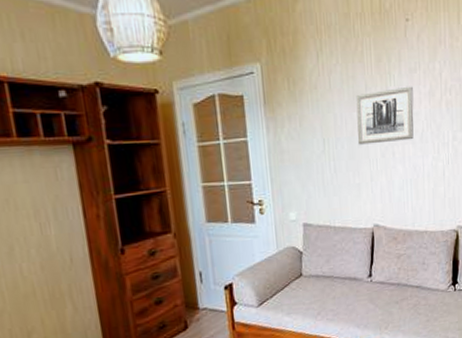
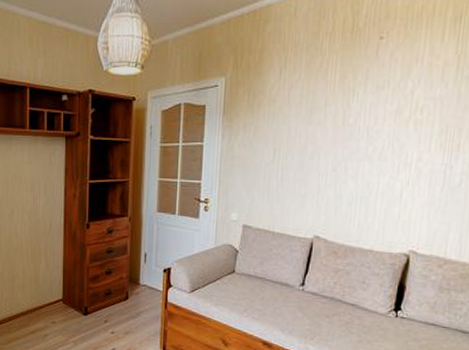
wall art: present [356,86,414,145] -> none [309,103,378,158]

